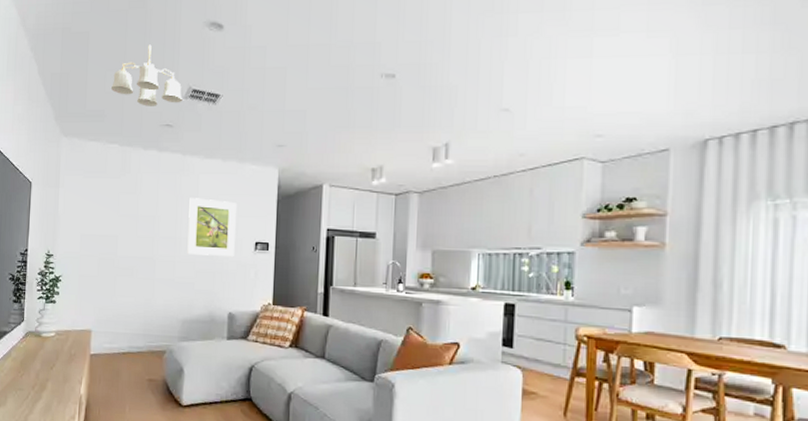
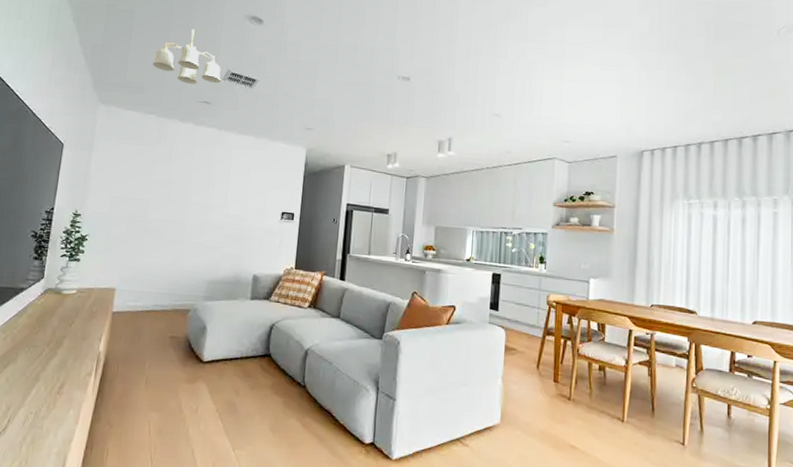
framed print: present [187,198,236,256] -> none [217,169,266,224]

